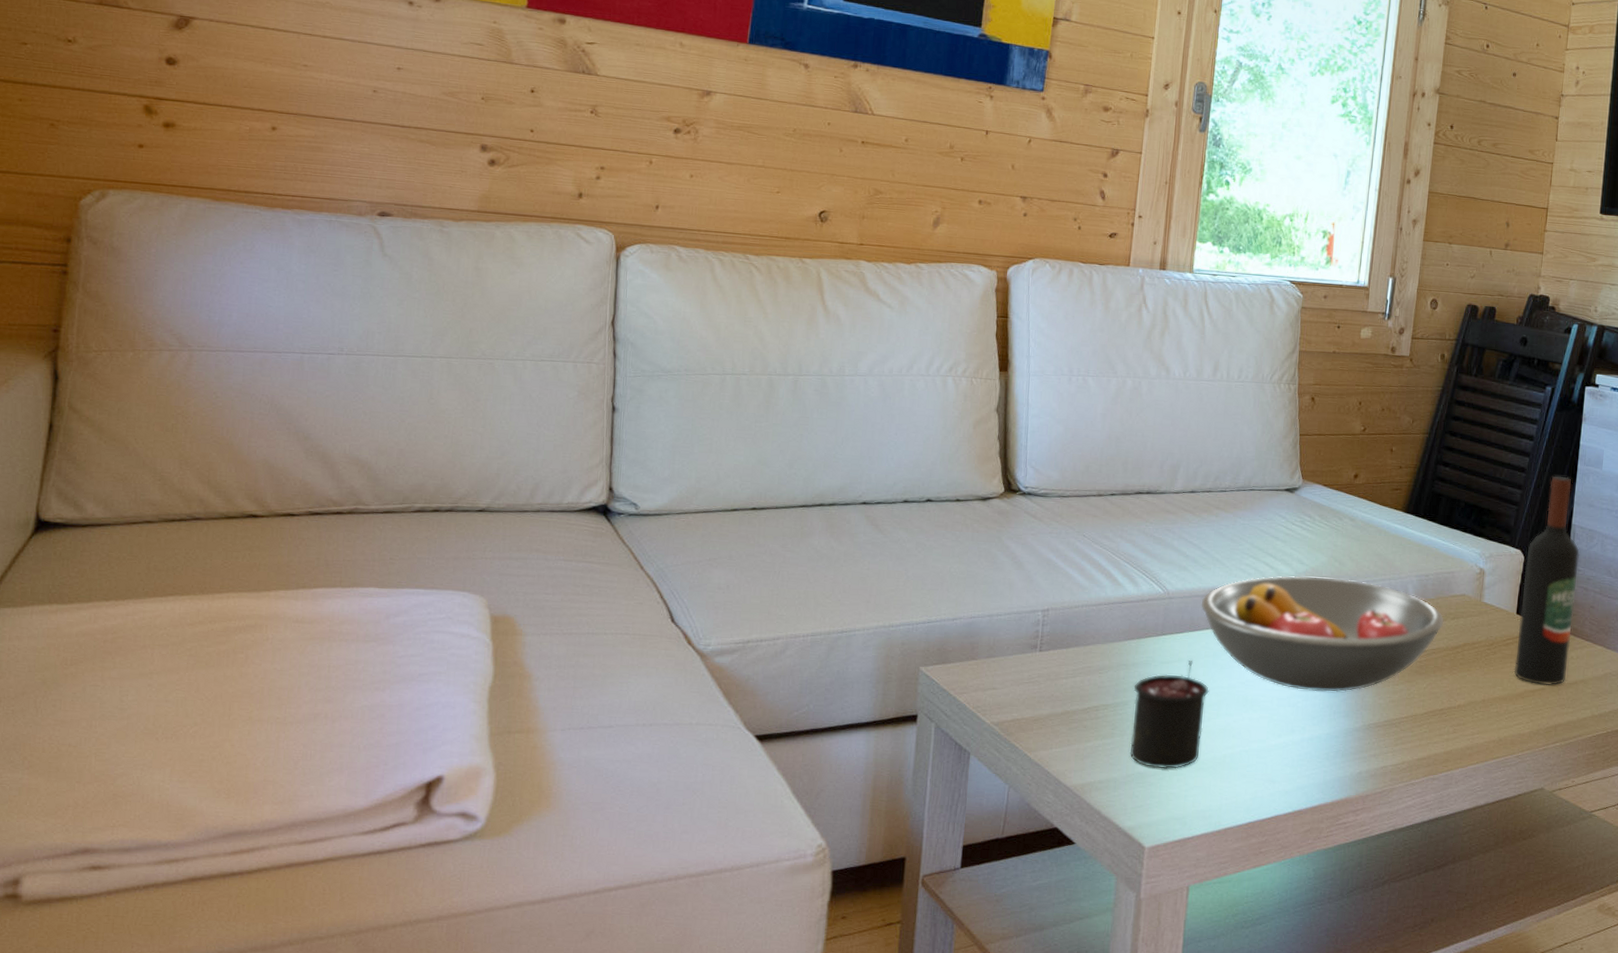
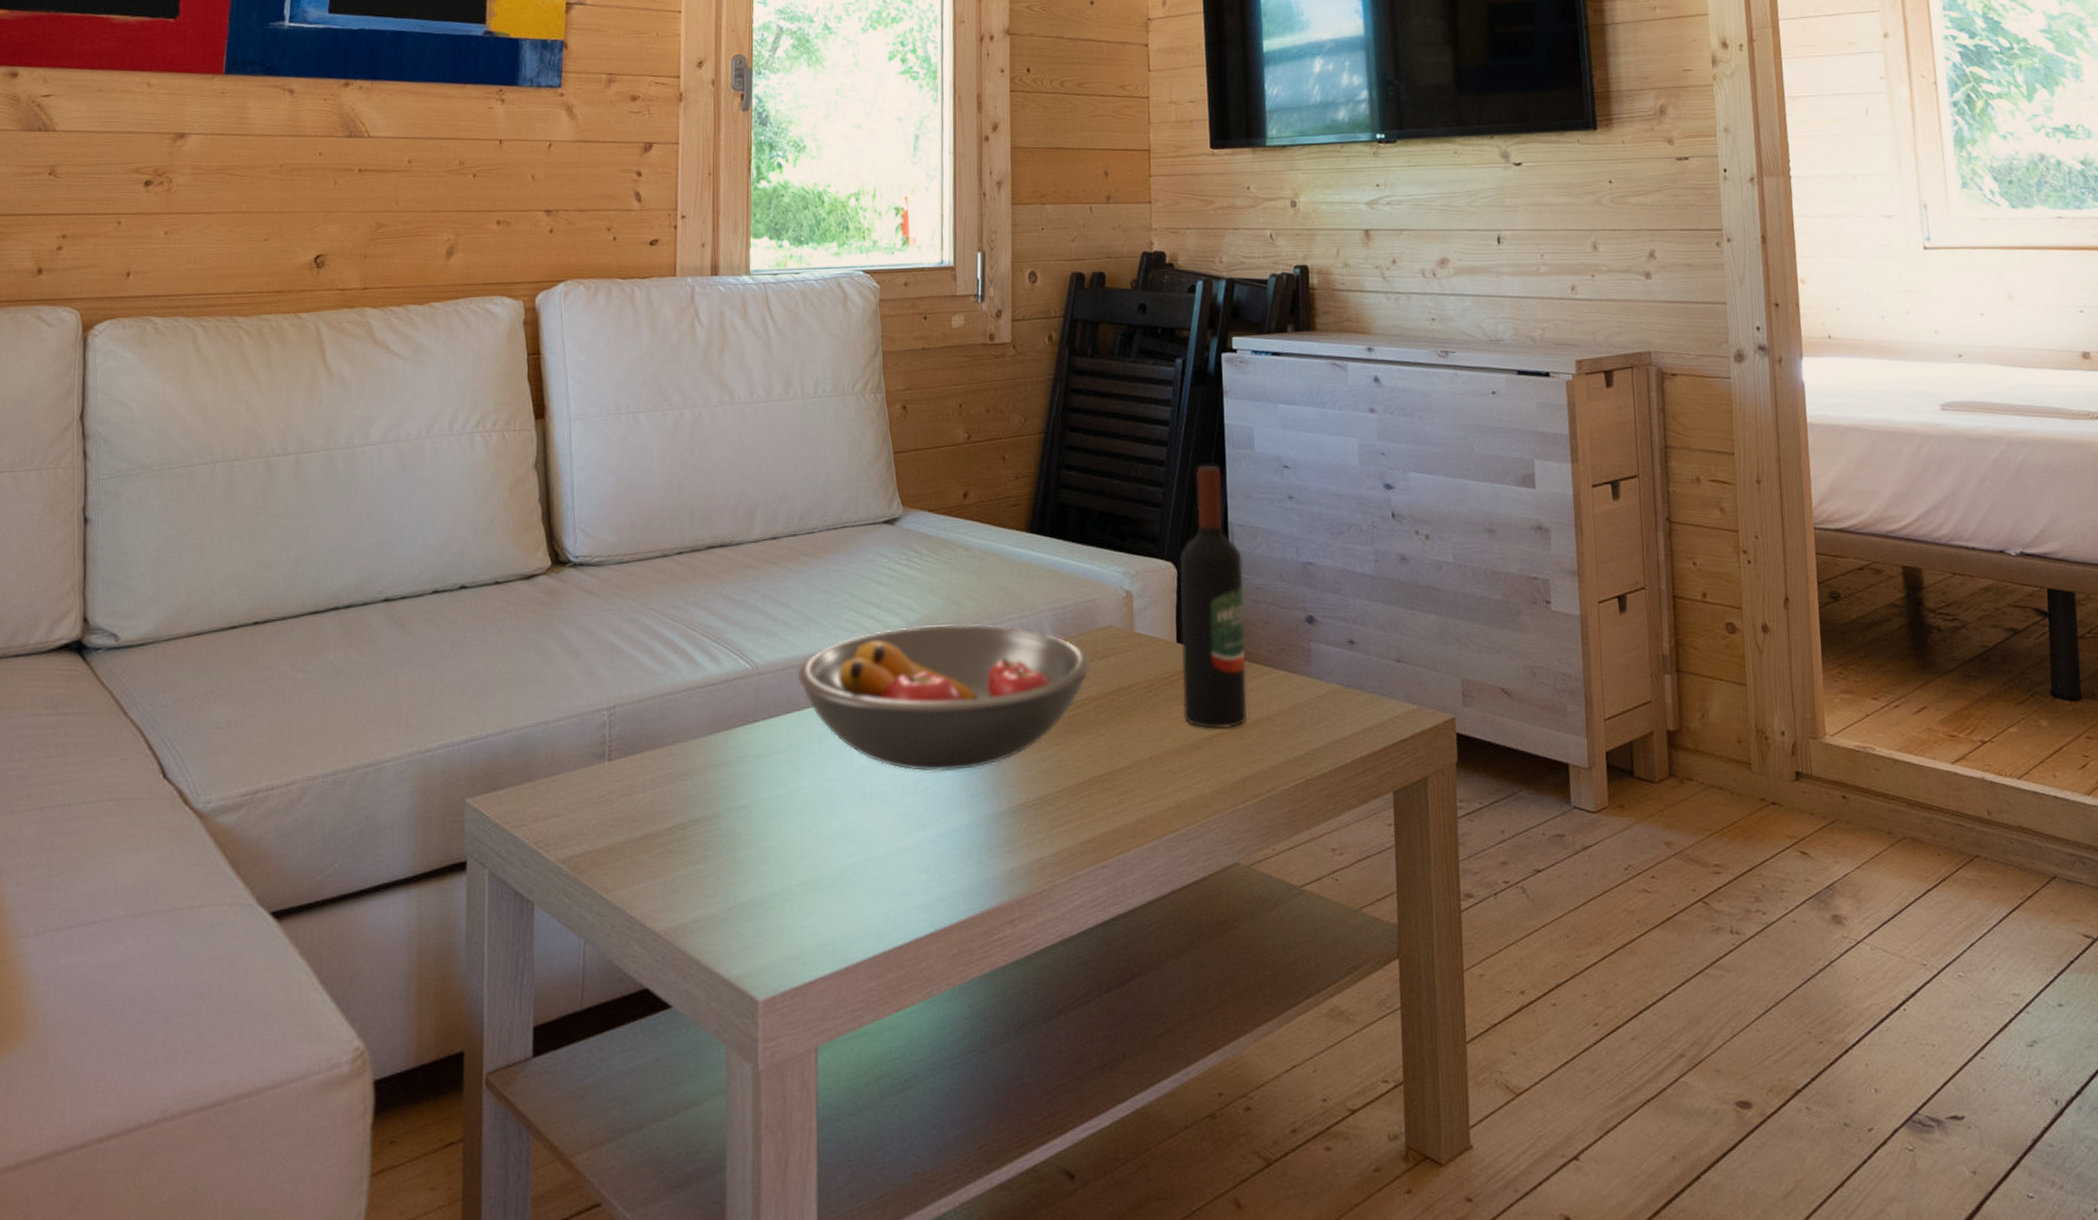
candle: present [1129,661,1209,769] -> none [726,750,818,895]

